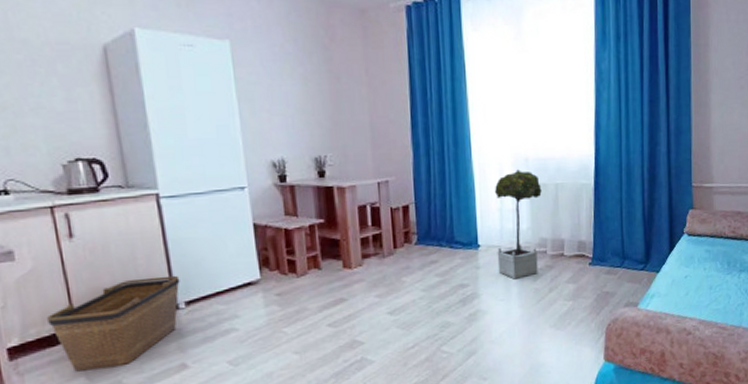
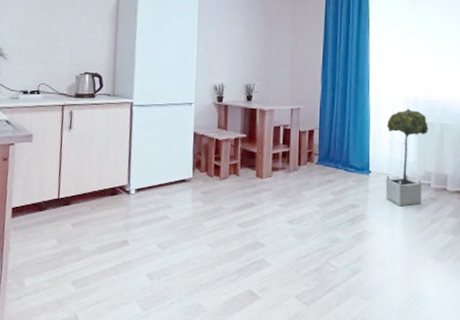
bicycle basket: present [47,275,180,372] -> none [42,166,135,235]

